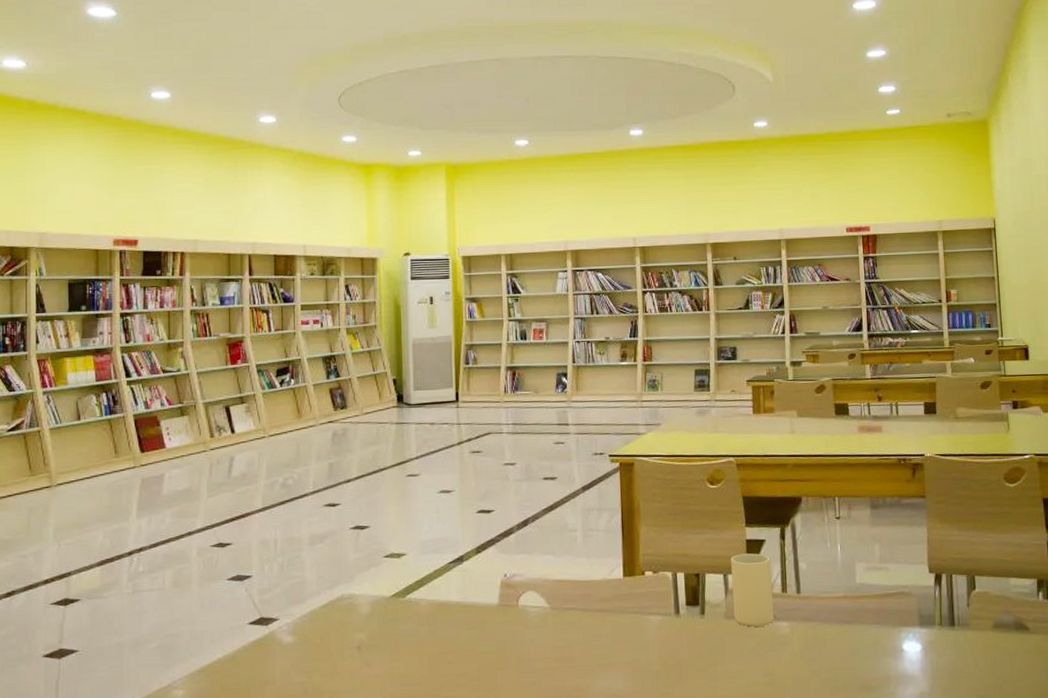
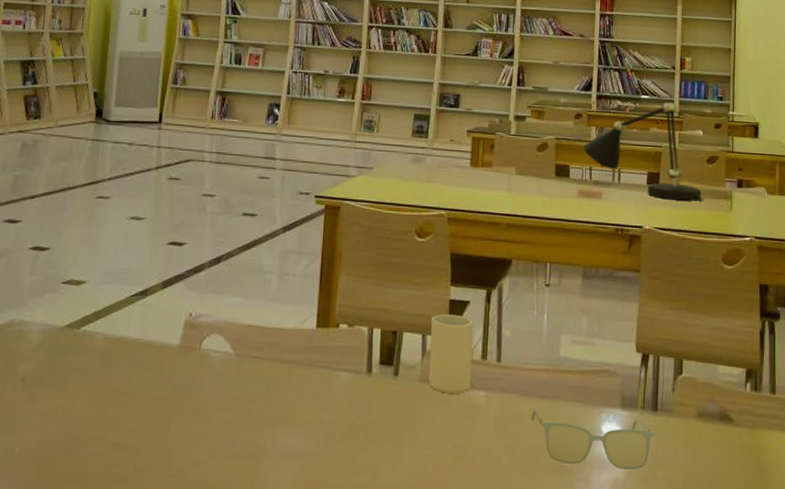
eyeglasses: none [834,633,954,684] -> present [531,408,654,471]
desk lamp: none [860,334,981,427] -> present [583,102,704,201]

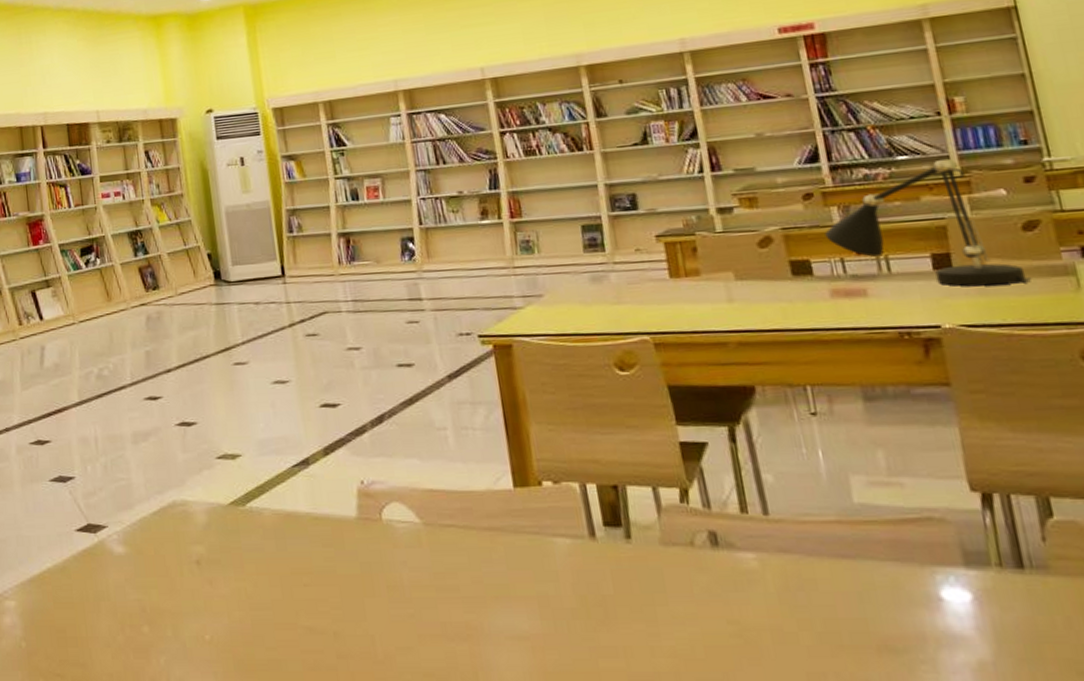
cup: present [428,314,473,394] -> none [660,460,734,557]
eyeglasses: present [531,408,654,471] -> none [829,571,1027,649]

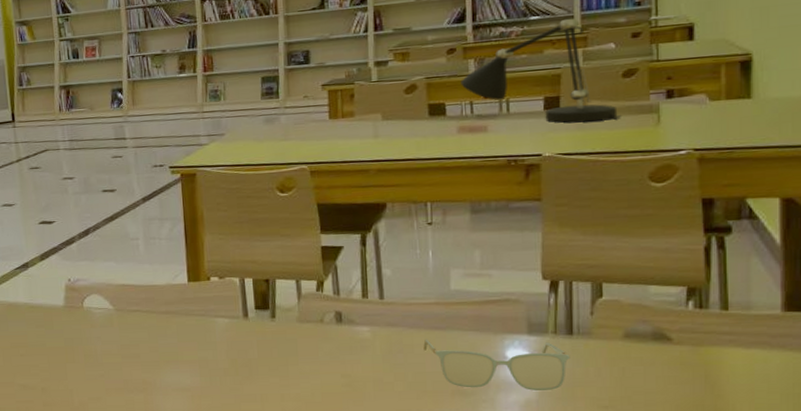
eyeglasses: none [829,571,1027,649] -> present [423,339,571,392]

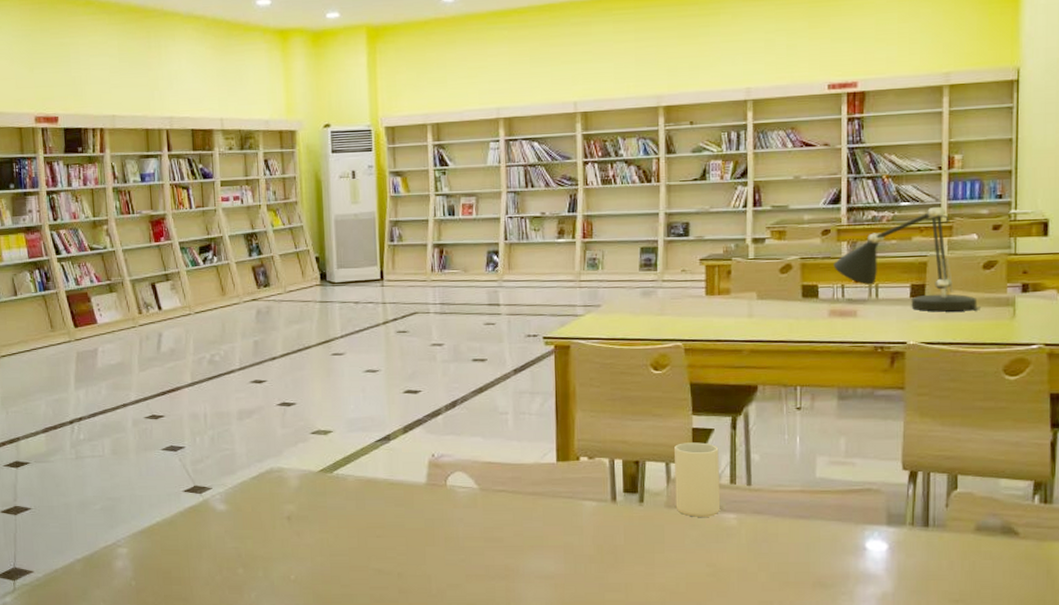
cup: none [304,259,354,331] -> present [675,442,721,517]
eyeglasses: present [423,339,571,392] -> none [788,528,926,584]

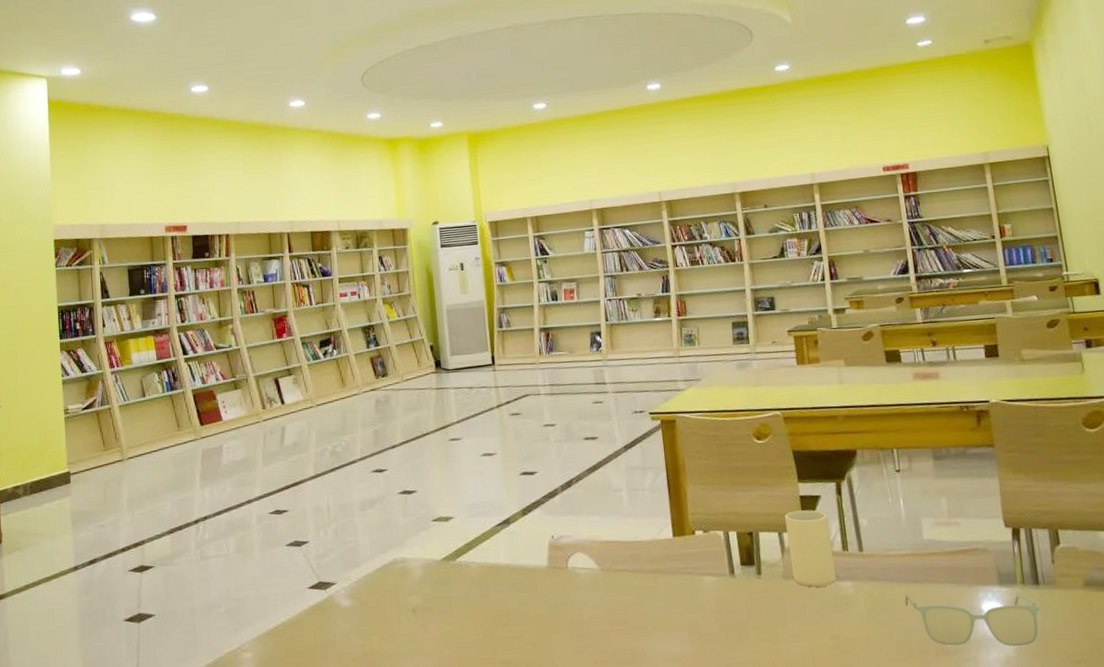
eyeglasses: none [788,528,926,584] -> present [904,593,1040,647]
desk lamp: present [833,206,980,312] -> none [910,271,1051,370]

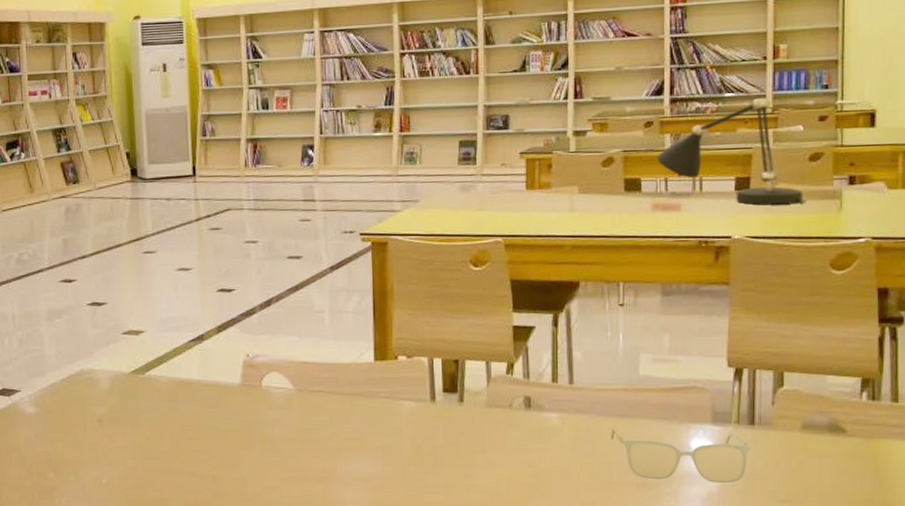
cup: present [785,510,837,587] -> none [495,340,542,417]
desk lamp: none [910,271,1051,370] -> present [656,97,806,205]

